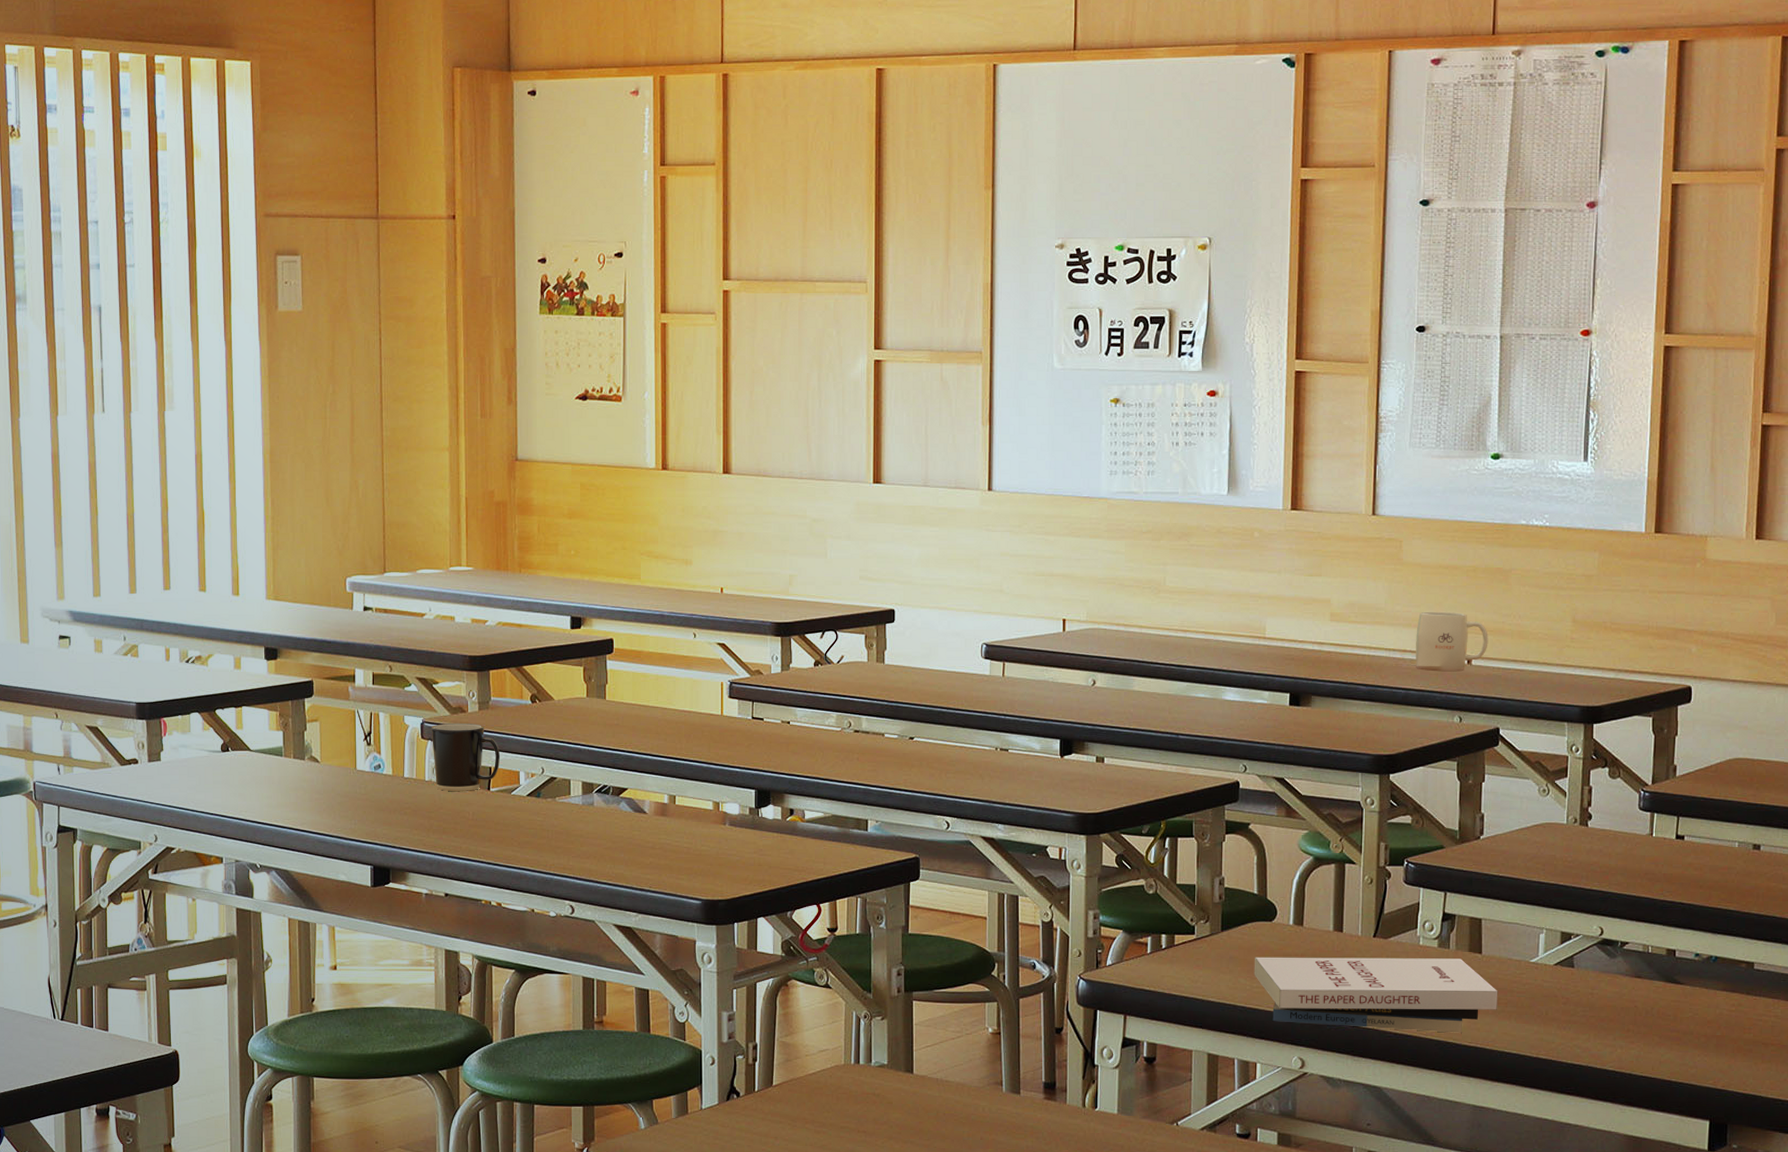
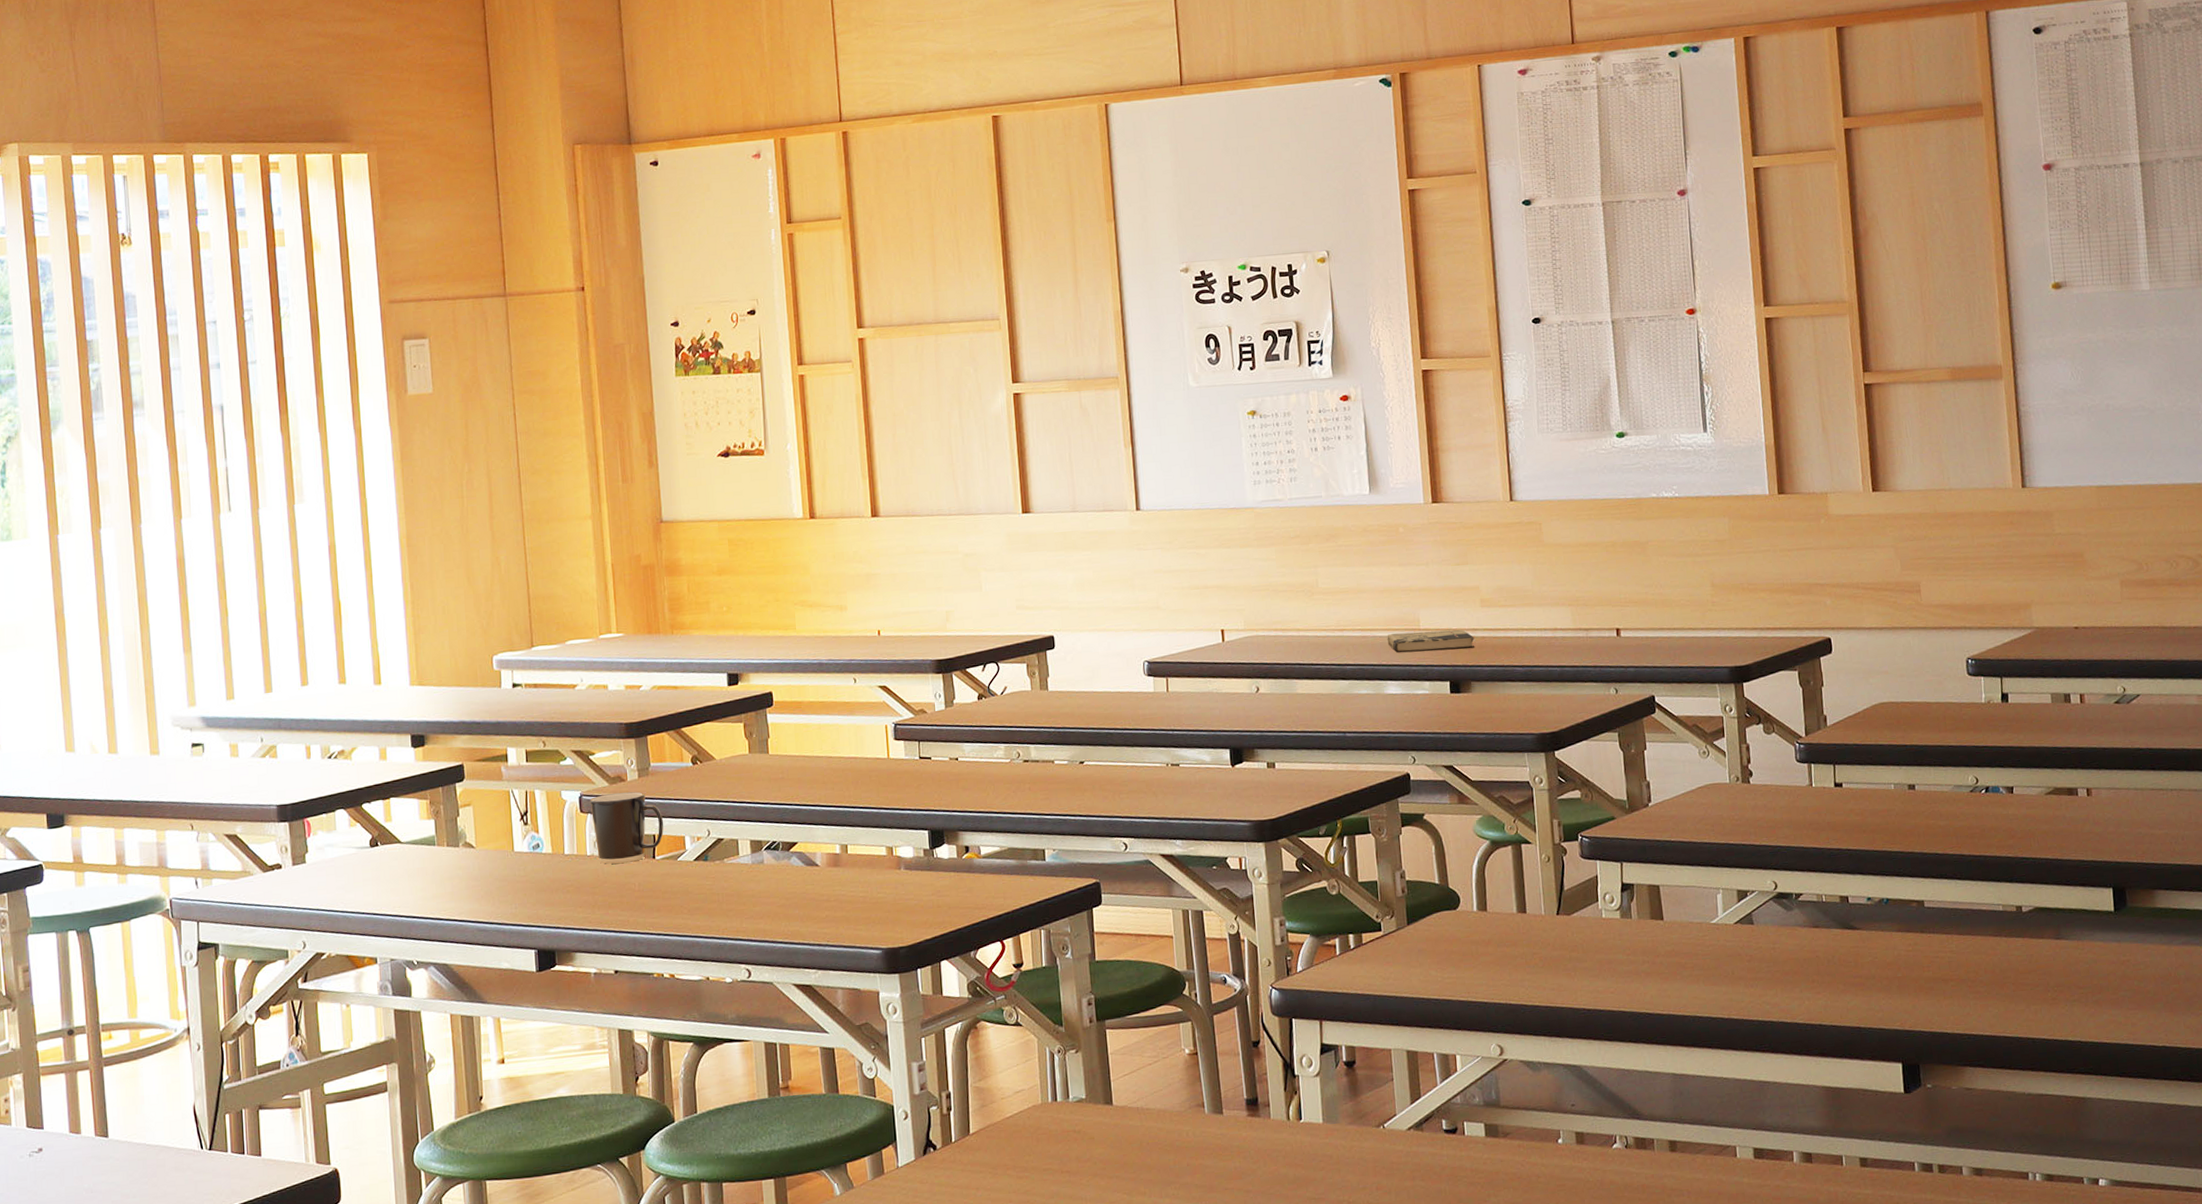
book: none [1230,639,1320,662] -> present [1387,629,1475,654]
books: present [1254,956,1498,1033] -> none [1442,927,1685,1011]
mug: present [1416,611,1488,672] -> none [1564,587,1635,647]

